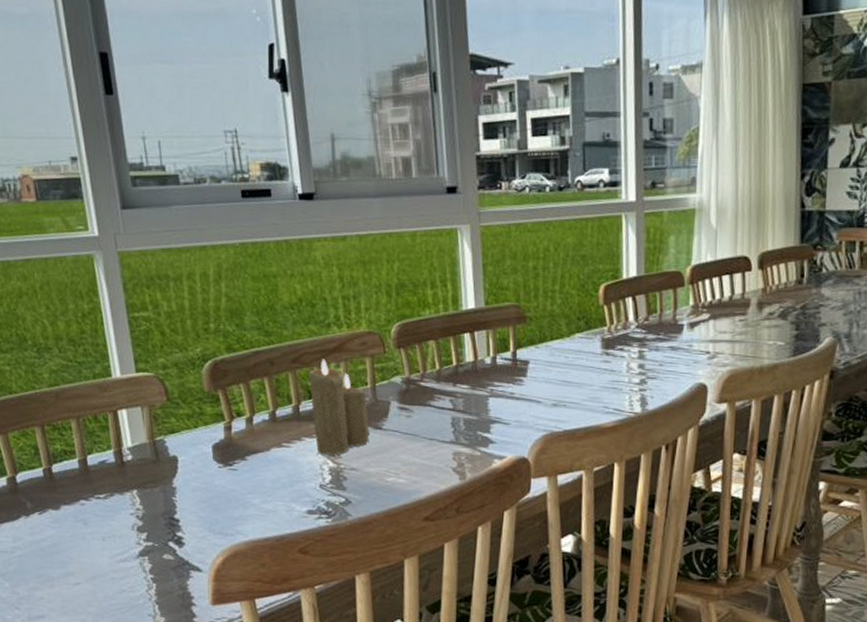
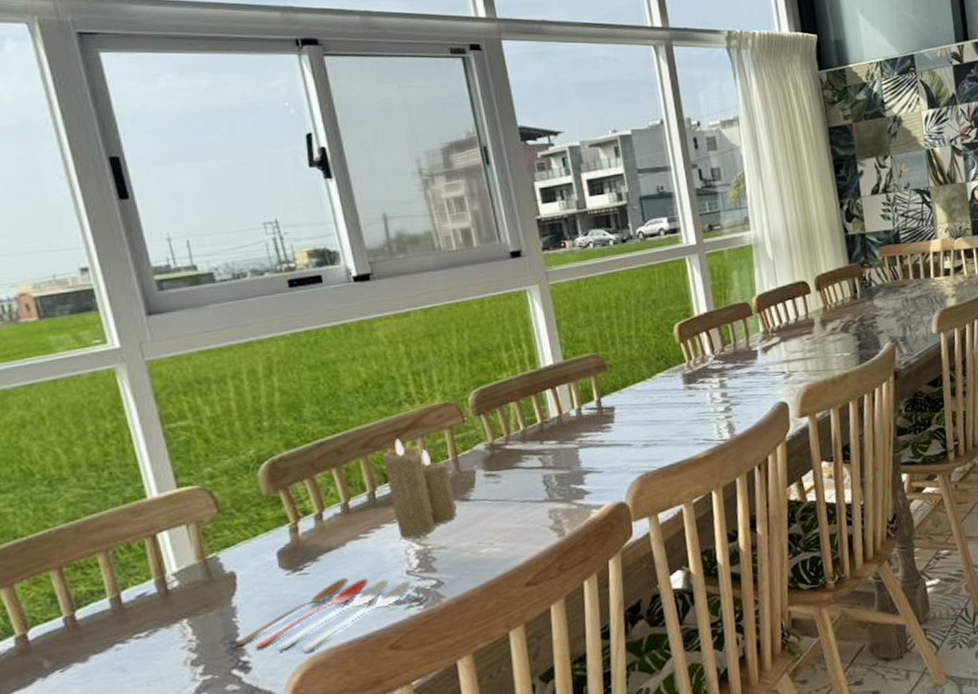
cooking utensil: none [172,480,325,540] -> present [234,577,414,653]

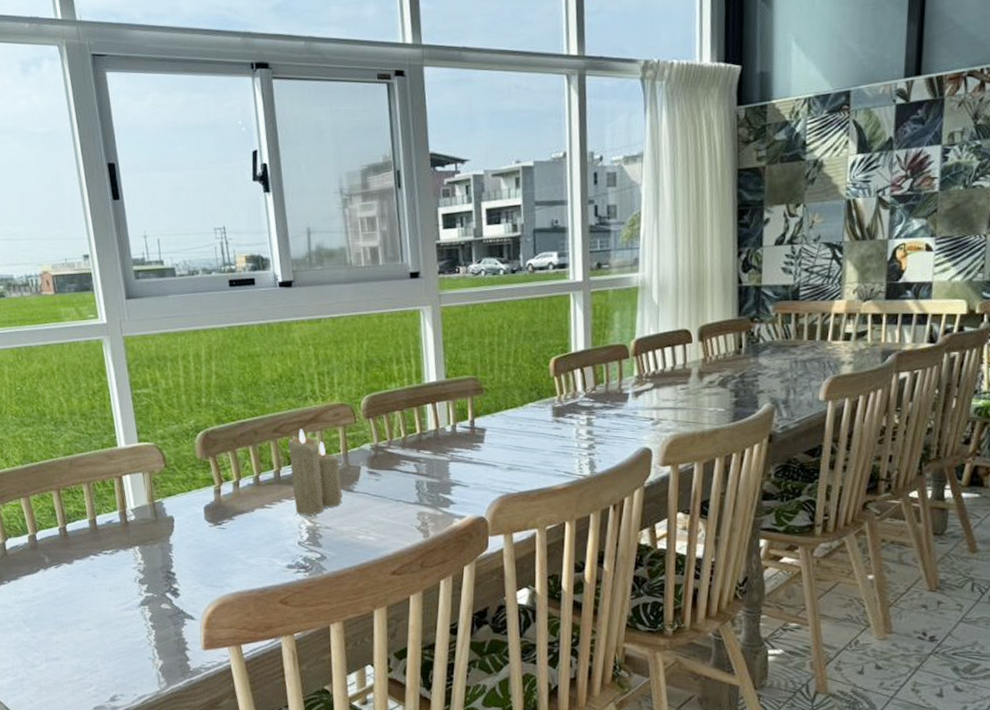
cooking utensil: present [234,577,414,653] -> none [169,537,303,592]

